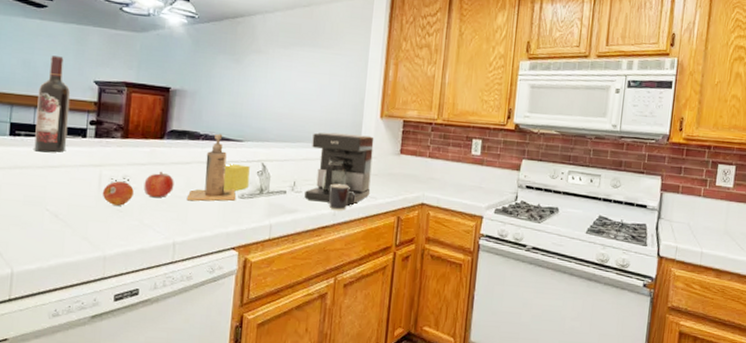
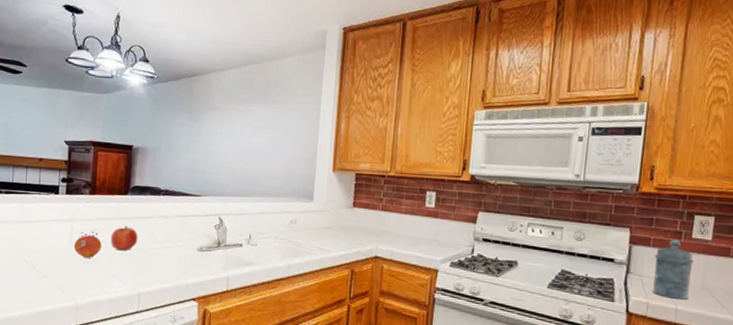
wine bottle: present [34,55,71,153] -> none [13,118,44,209]
soap dispenser: present [186,133,236,201] -> none [149,189,195,254]
sponge: present [223,163,250,191] -> none [183,218,208,244]
coffee maker: present [304,132,374,205] -> none [260,186,327,257]
mug: present [329,183,356,212] -> none [283,237,310,264]
canister: none [681,186,717,243] -> present [653,239,694,300]

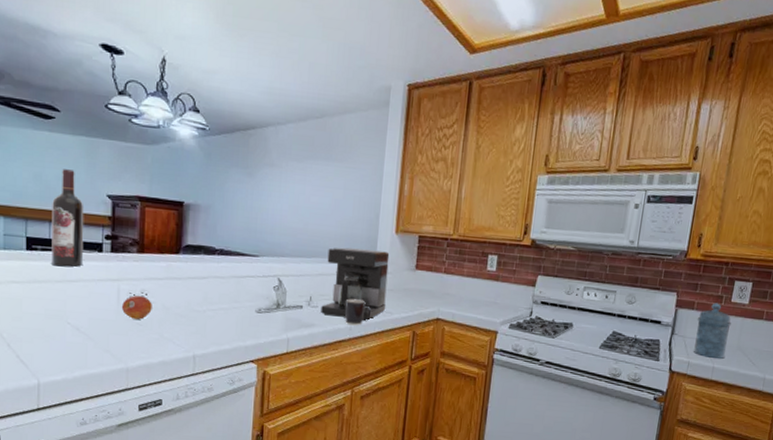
wine bottle: none [13,118,44,209] -> present [52,169,84,267]
fruit: present [110,226,138,251] -> none [162,287,192,312]
coffee maker: none [260,186,327,257] -> present [321,247,390,319]
mug: none [283,237,310,264] -> present [345,299,372,326]

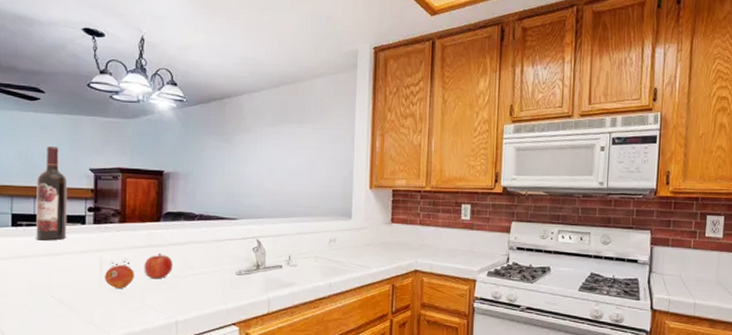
fruit: none [162,287,192,312] -> present [144,254,173,279]
coffee maker: present [321,247,390,319] -> none [300,205,365,275]
mug: present [345,299,372,326] -> none [323,256,350,282]
canister: present [694,303,731,359] -> none [673,238,708,294]

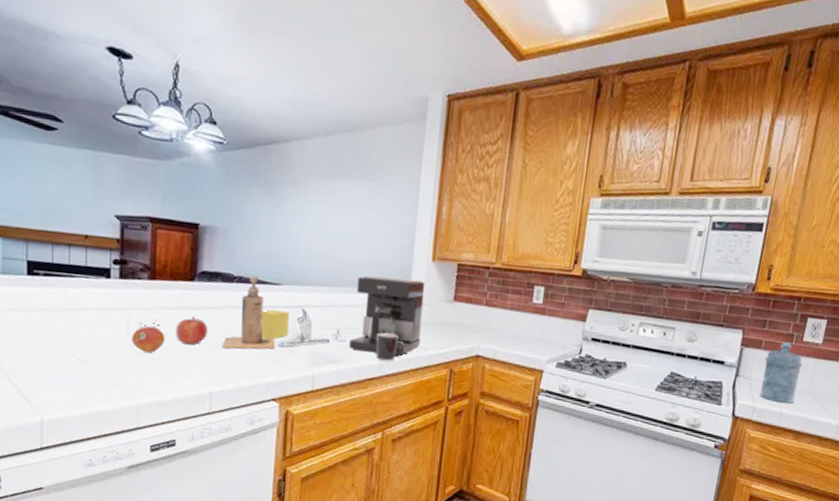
wine bottle: present [36,146,68,241] -> none [55,186,90,294]
soap dispenser: none [186,213,234,280] -> present [222,276,276,349]
sponge: none [220,242,245,269] -> present [261,309,289,339]
coffee maker: none [300,205,365,275] -> present [349,276,426,355]
mug: none [323,256,350,282] -> present [375,332,405,363]
canister: none [673,238,708,294] -> present [760,342,802,404]

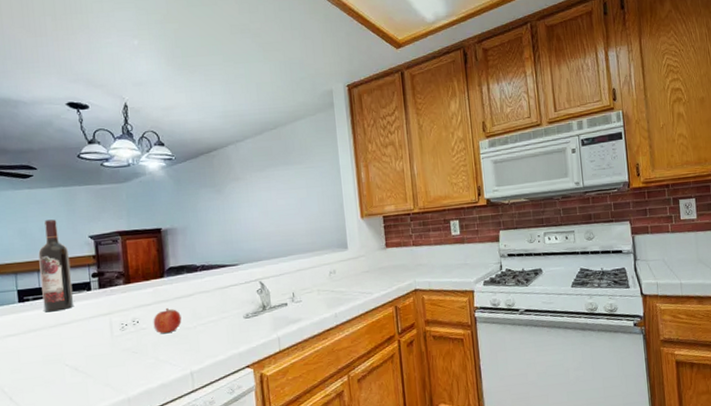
wine bottle: none [55,186,90,294] -> present [38,219,74,313]
fruit: present [131,326,165,353] -> none [115,324,145,349]
soap dispenser: present [222,276,276,349] -> none [195,262,242,330]
sponge: present [261,309,289,339] -> none [225,286,251,314]
coffee maker: present [349,276,426,355] -> none [302,237,366,307]
mug: present [375,332,405,363] -> none [326,286,353,313]
canister: present [760,342,802,404] -> none [654,223,689,276]

